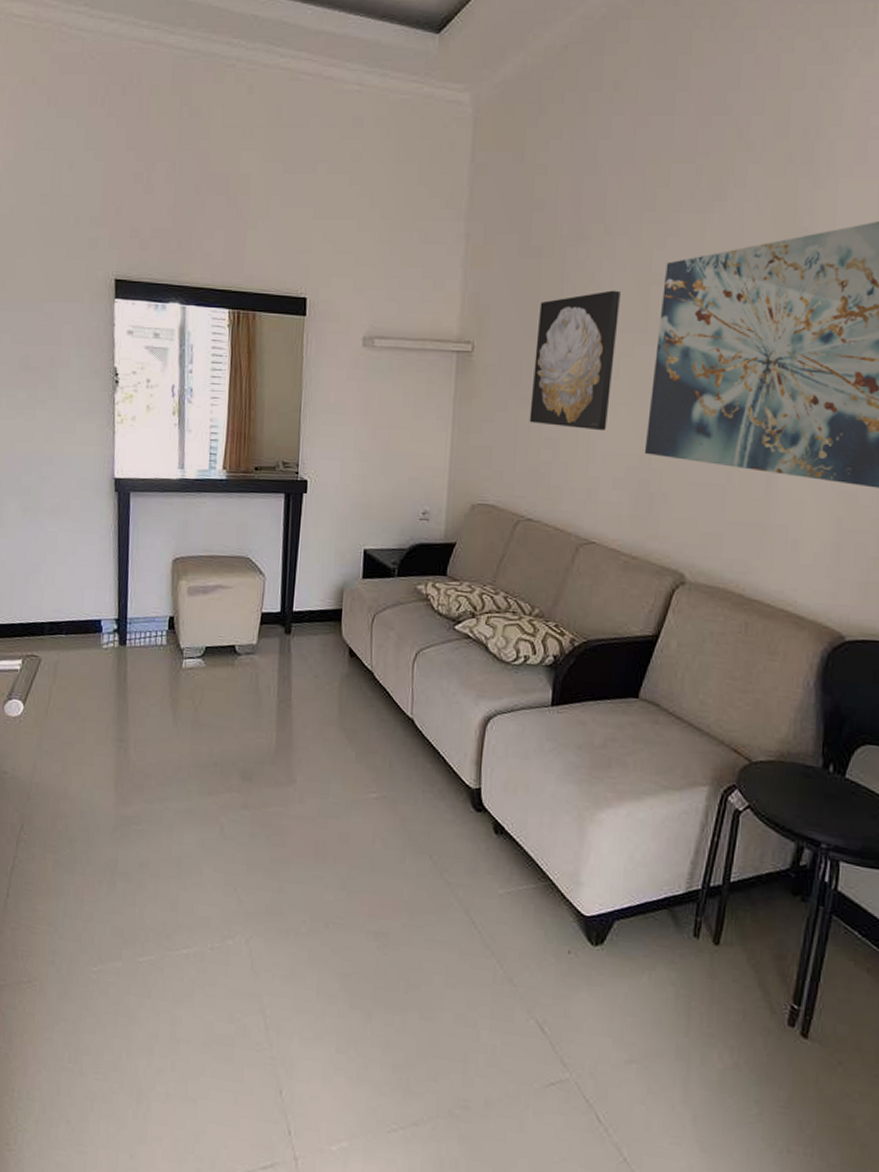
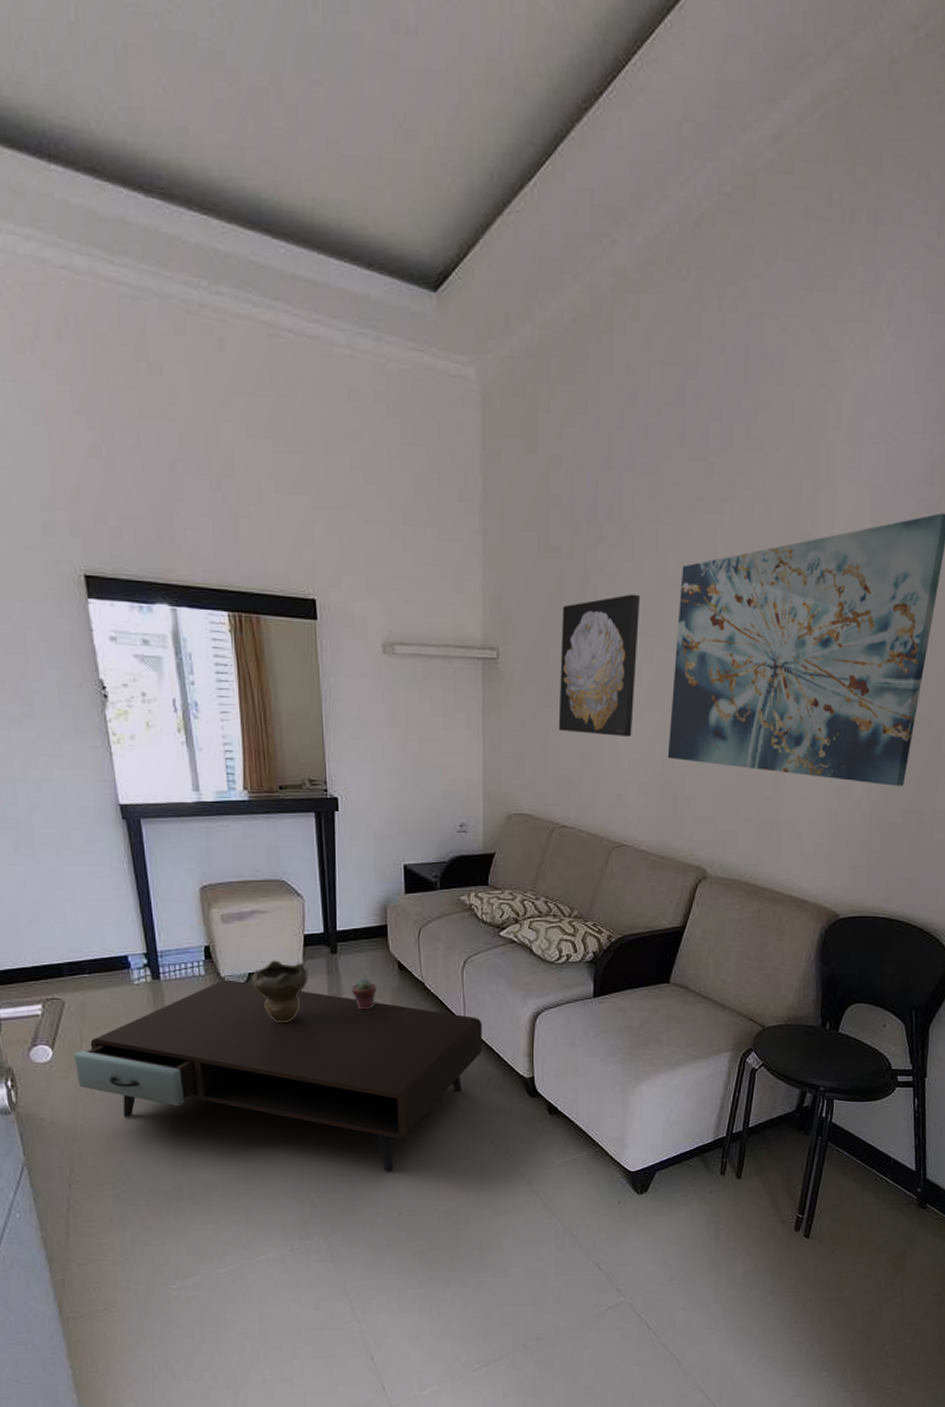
coffee table: none [40,651,430,876] -> present [73,979,483,1172]
decorative bowl: none [206,635,261,701] -> present [250,960,308,1023]
potted succulent: none [301,662,326,695] -> present [352,978,376,1010]

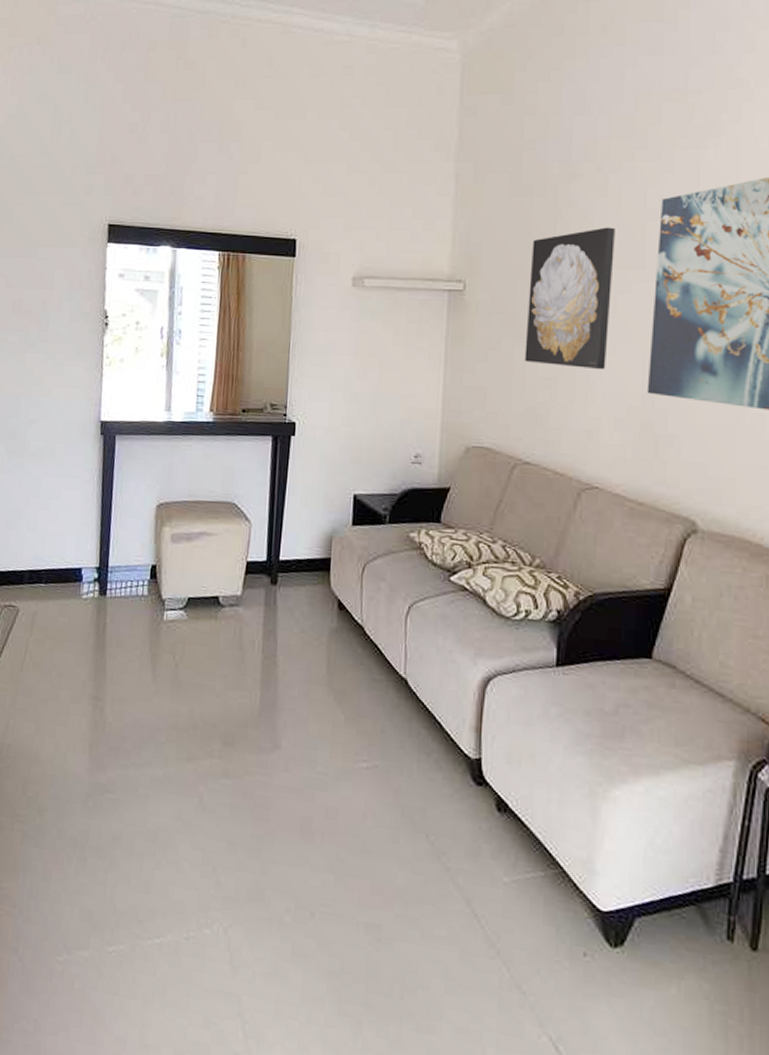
coffee table: present [73,979,483,1172] -> none [15,602,425,856]
decorative bowl: present [250,960,308,1023] -> none [189,586,246,657]
potted succulent: present [352,978,376,1010] -> none [287,615,313,652]

